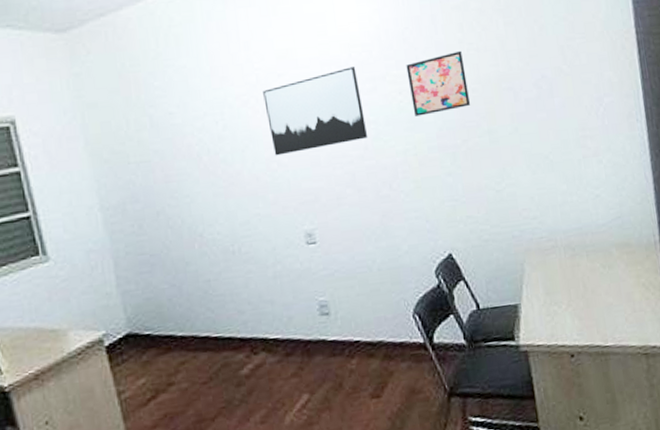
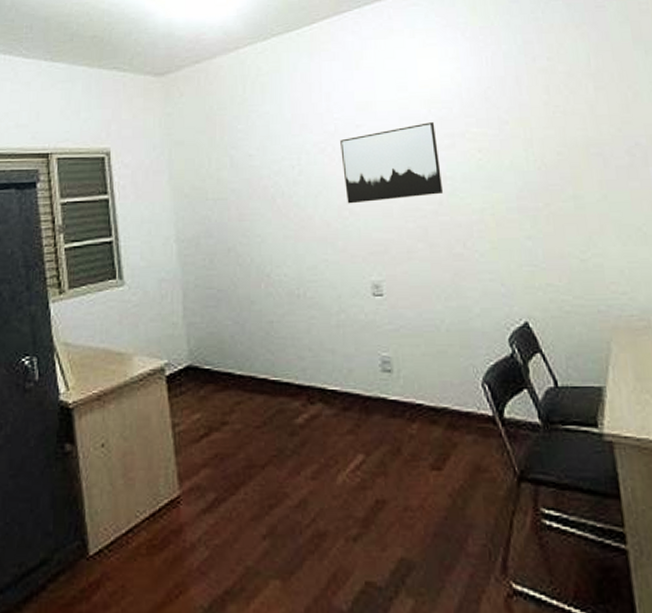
wall art: present [406,50,471,116] -> none [487,112,555,175]

